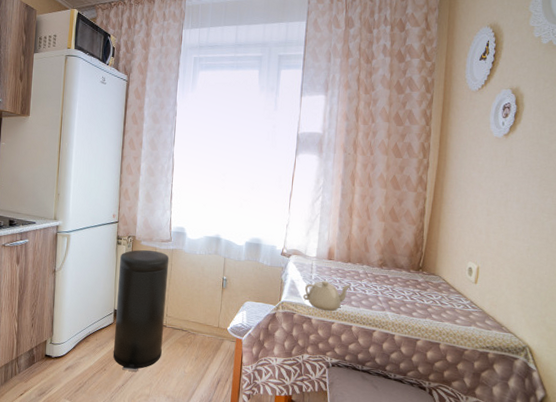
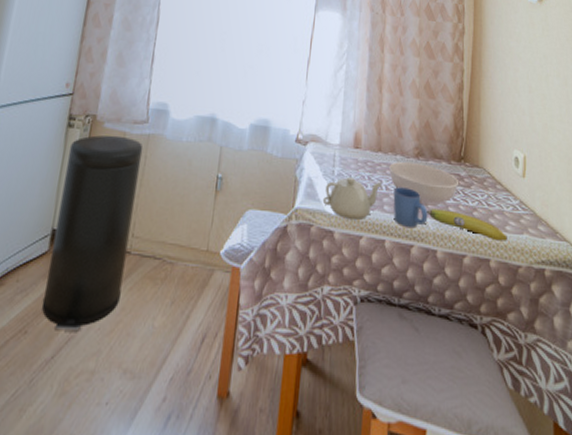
bowl: none [357,270,417,304] -> present [389,161,459,207]
mug: none [359,288,388,319] -> present [393,187,428,229]
fruit: none [387,305,457,331] -> present [427,209,507,241]

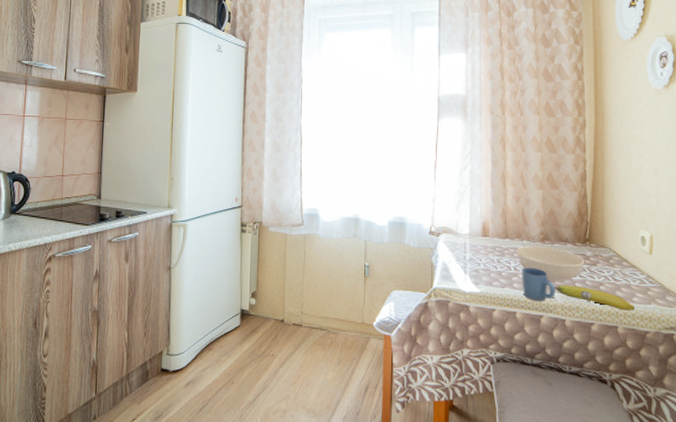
pedal bin: present [42,135,144,331] -> none [241,236,302,382]
teapot: present [322,176,383,221] -> none [457,260,512,297]

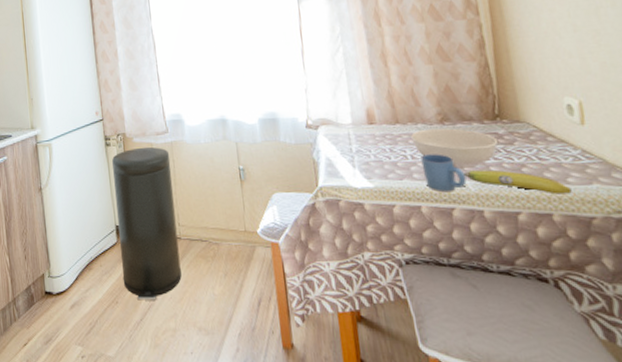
pedal bin: none [241,236,302,382] -> present [111,147,182,301]

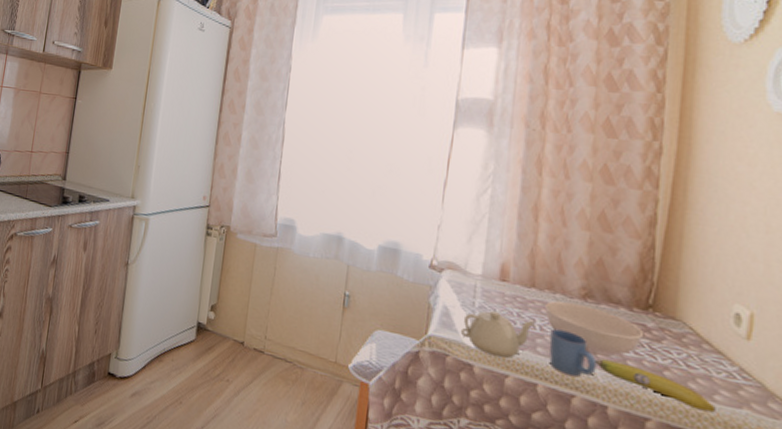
pedal bin: present [111,147,182,301] -> none [192,244,273,411]
teapot: none [345,151,408,192] -> present [460,310,537,359]

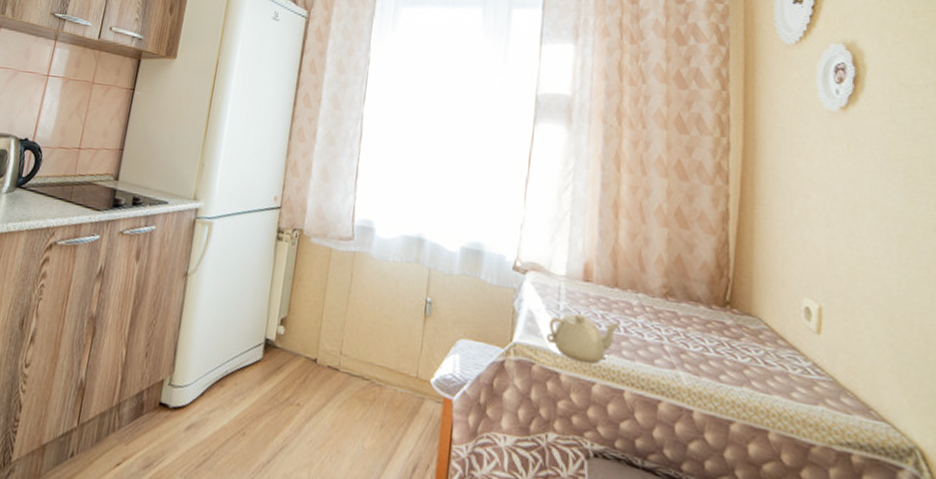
bowl: present [545,301,645,357] -> none [628,300,724,358]
mug: present [549,328,597,378] -> none [634,330,681,382]
fruit: present [595,359,716,413] -> none [679,360,794,412]

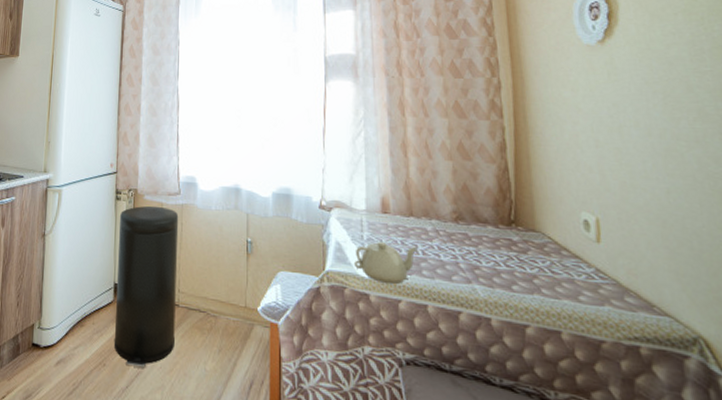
pedal bin: none [258,249,350,441] -> present [114,205,179,368]

